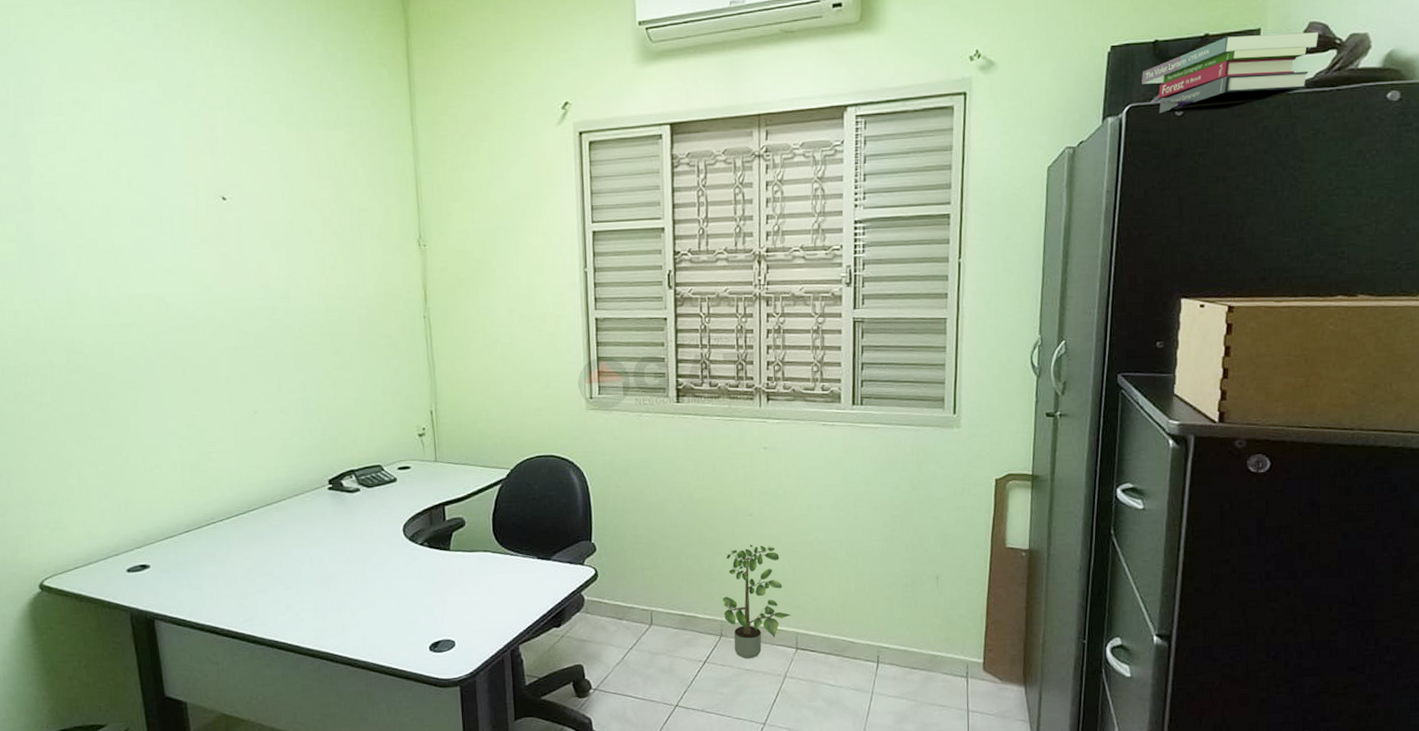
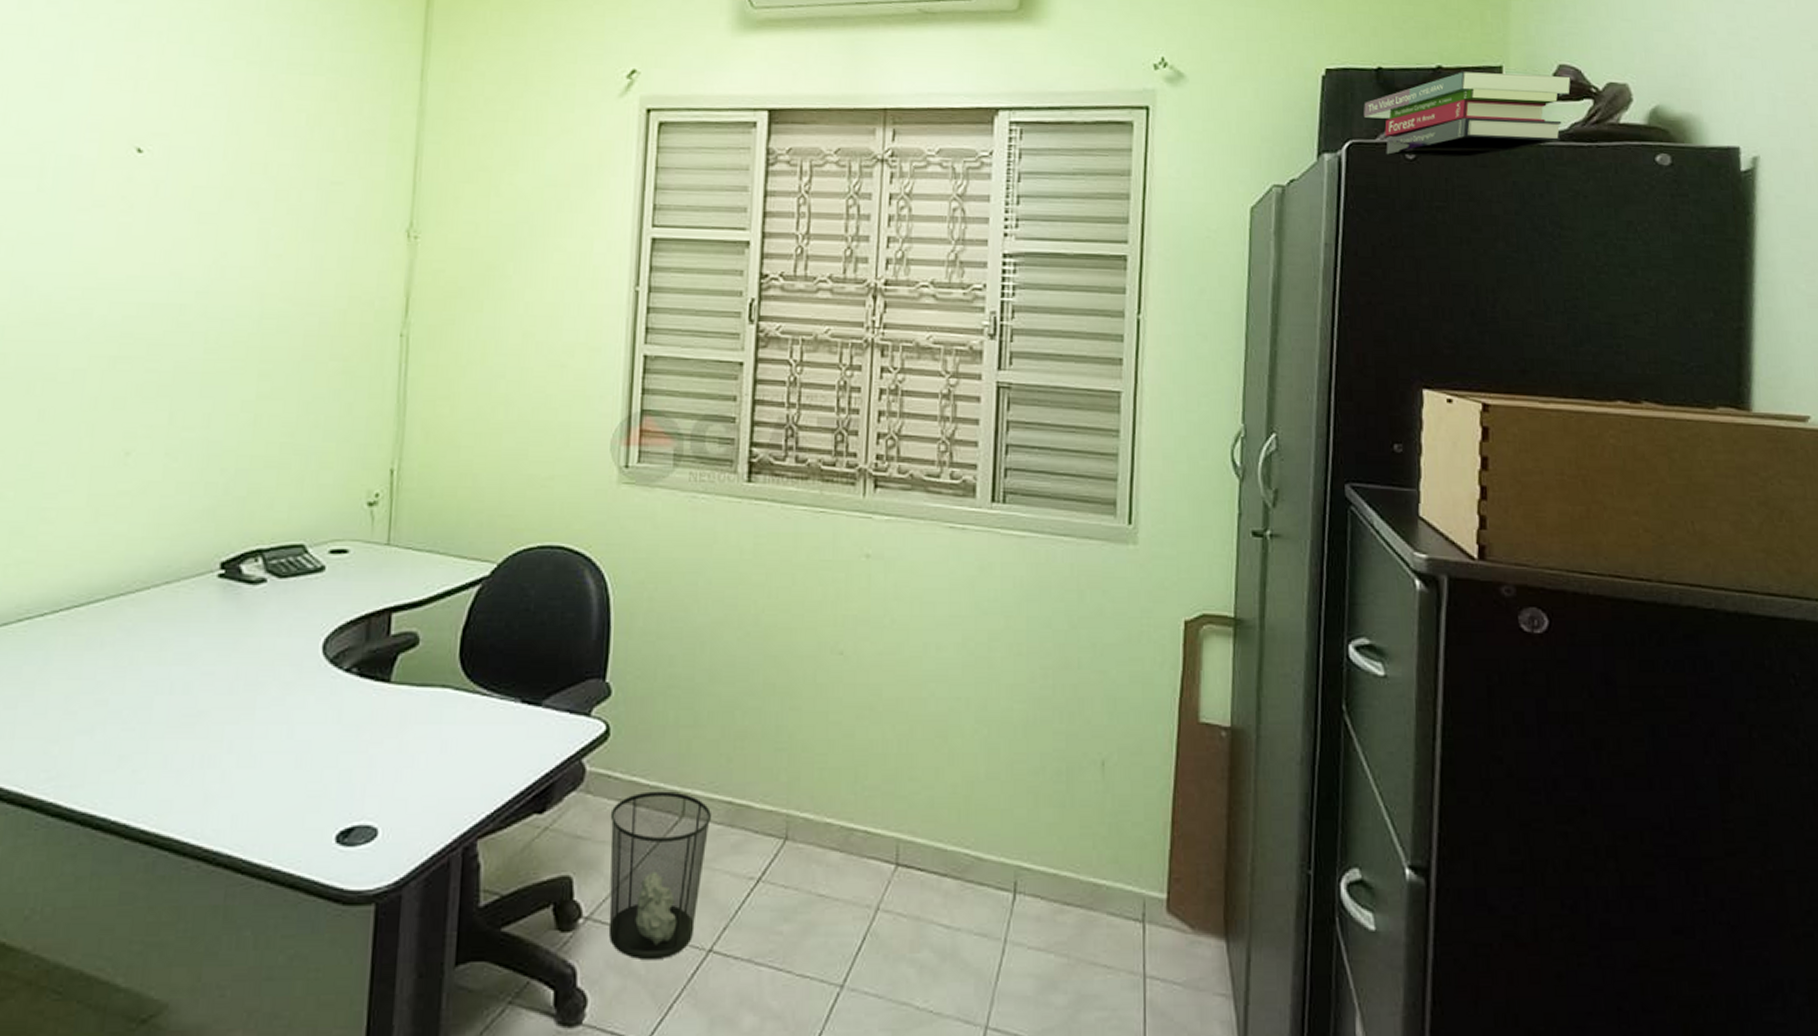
waste bin: none [603,609,671,713] -> present [608,791,712,961]
potted plant: present [723,545,792,659] -> none [791,698,893,878]

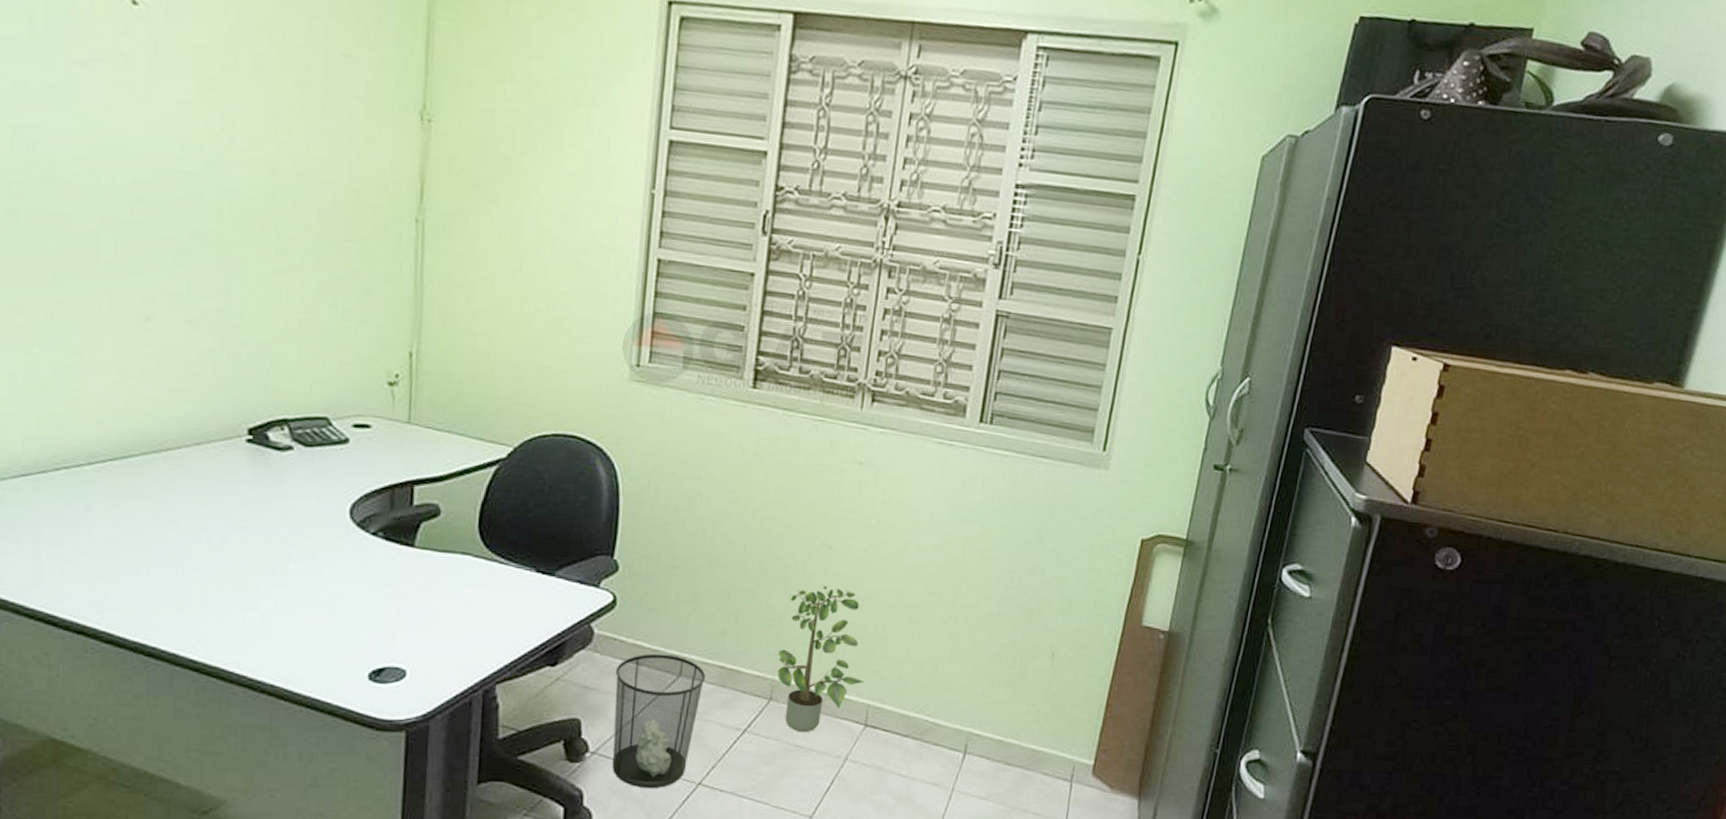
potted plant: none [791,698,893,878] -> present [777,586,865,733]
books: present [1364,72,1571,159] -> none [1388,31,1598,123]

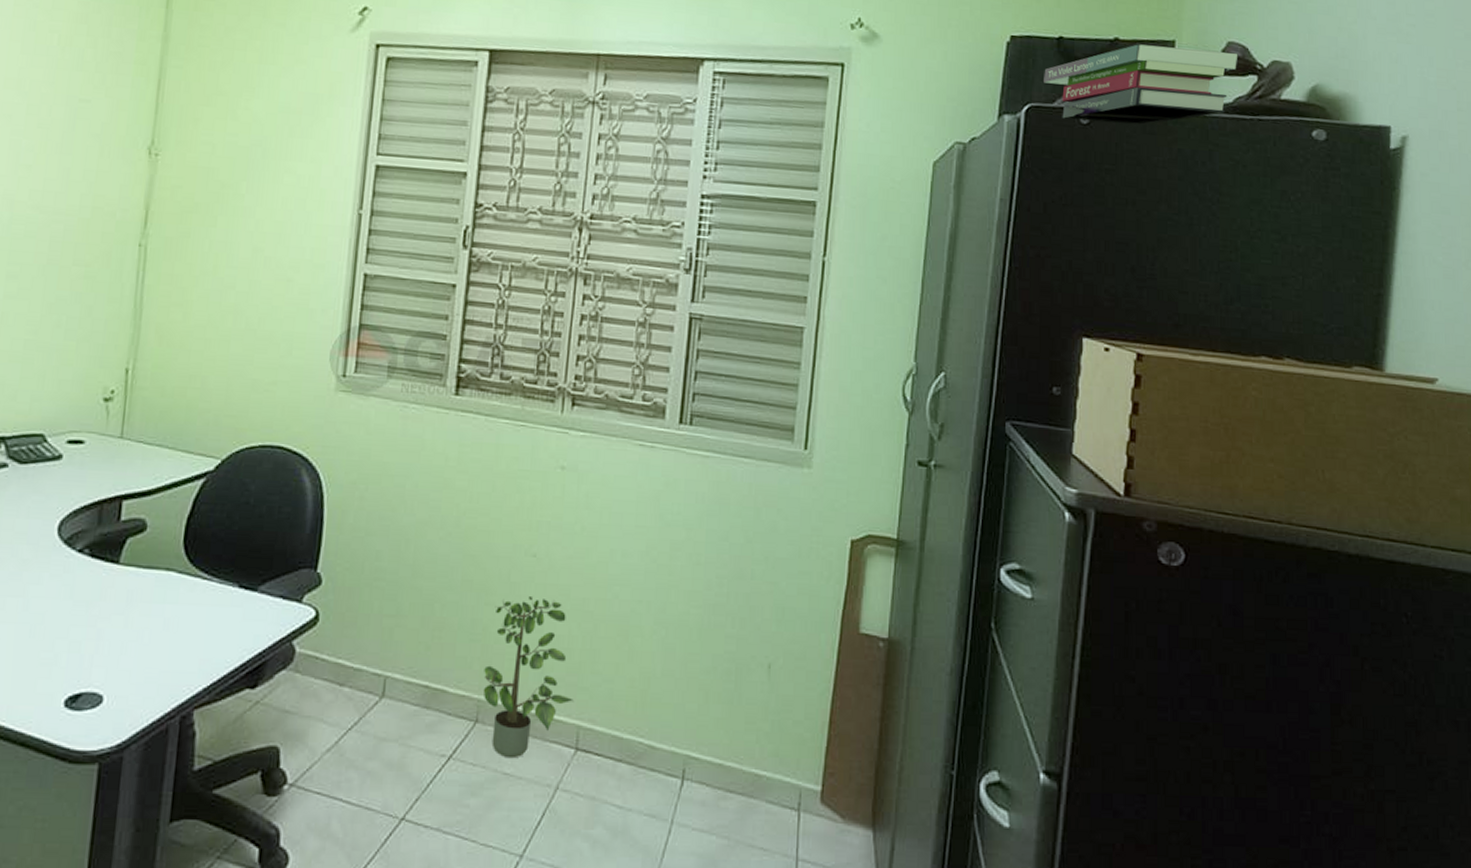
waste bin: present [611,653,706,789] -> none [310,673,410,826]
books: none [1388,31,1598,123] -> present [1044,44,1238,126]

